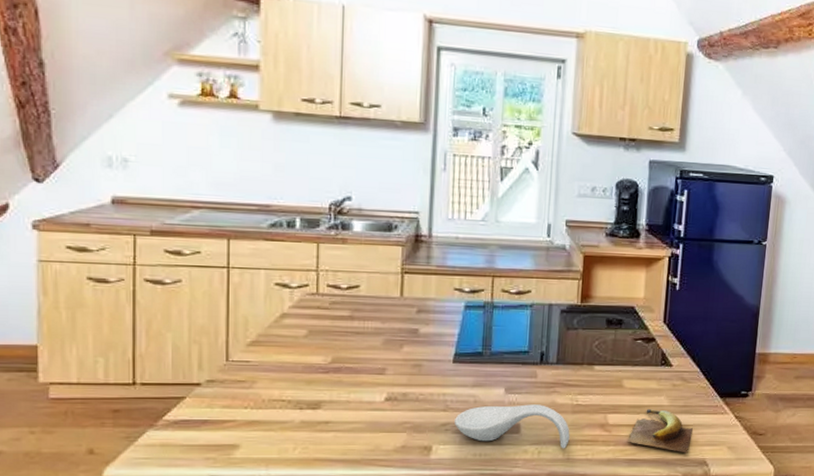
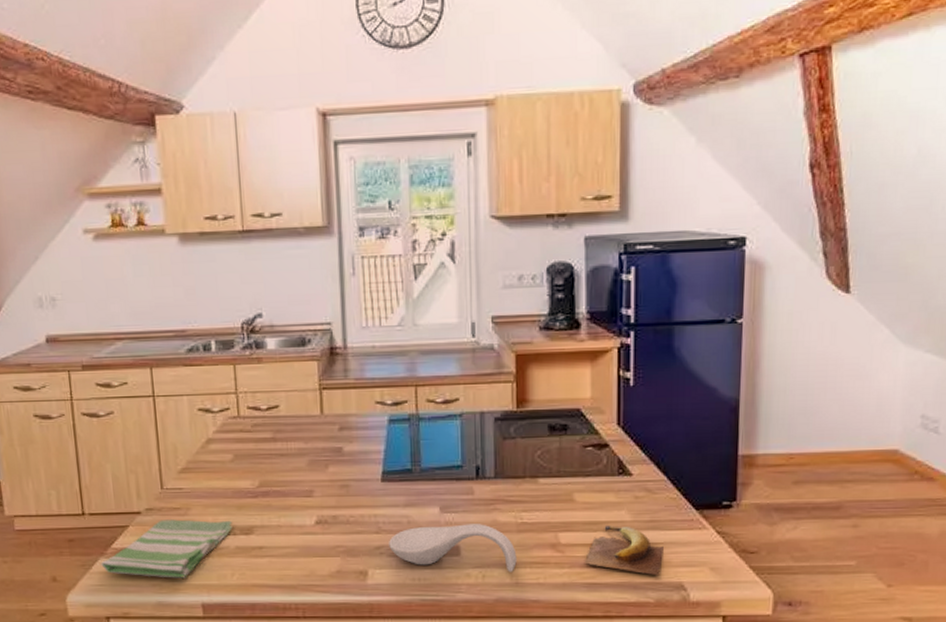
dish towel: none [149,392,299,452] -> present [101,519,233,578]

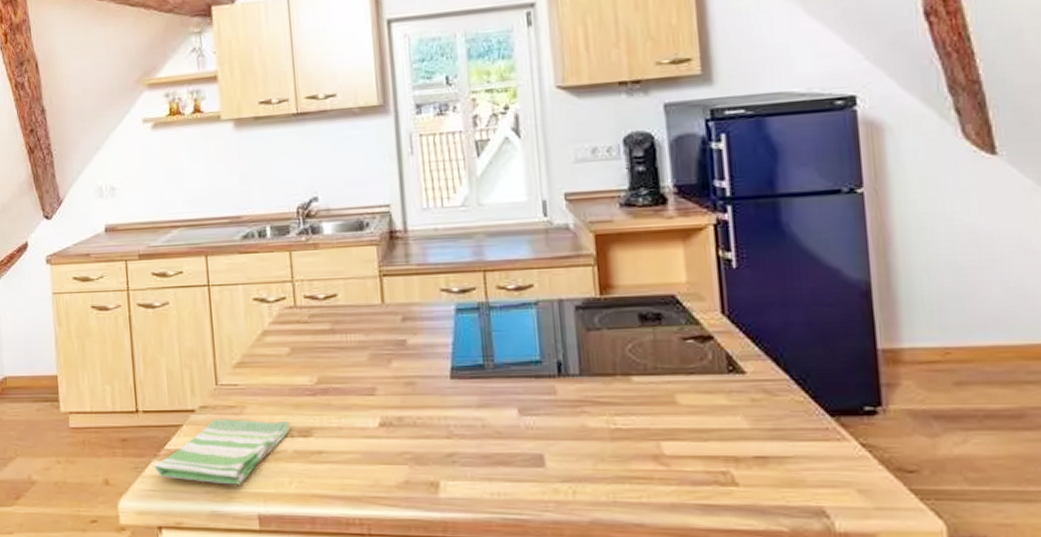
spoon rest: present [389,524,517,572] -> none [462,429,613,489]
banana: present [585,526,663,576] -> none [696,434,795,498]

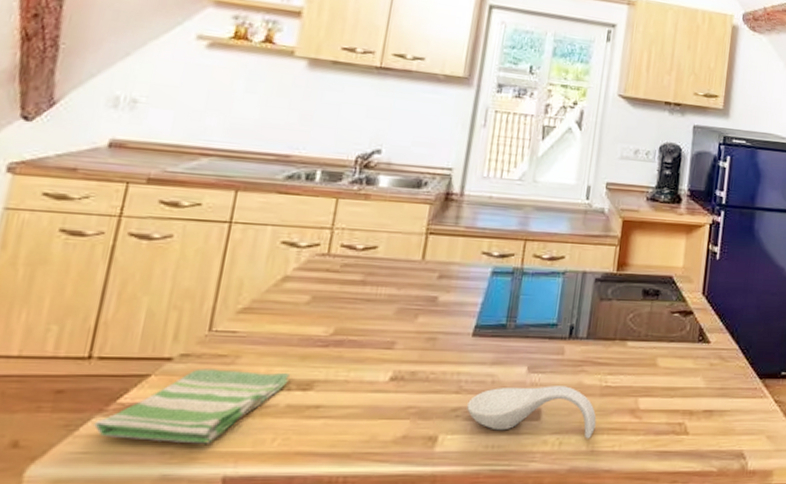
spoon rest: none [462,429,613,489] -> present [467,386,597,439]

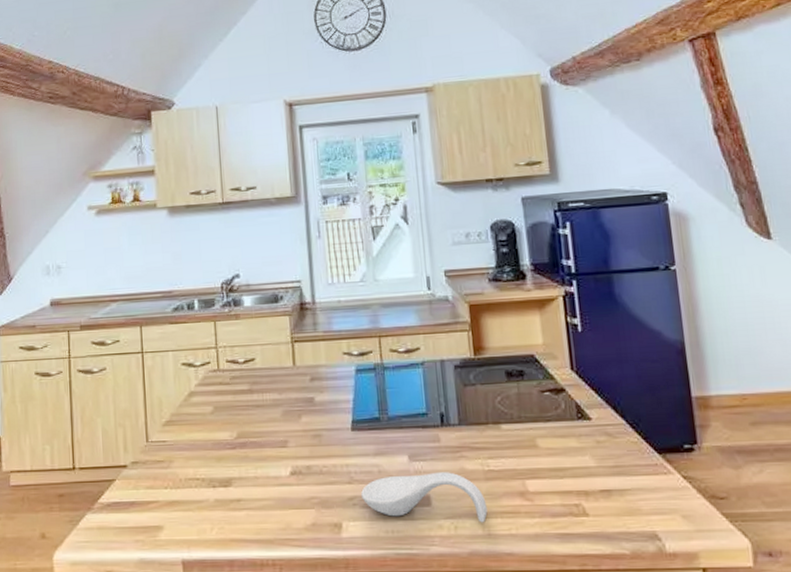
dish towel: present [94,369,290,444] -> none [88,472,212,534]

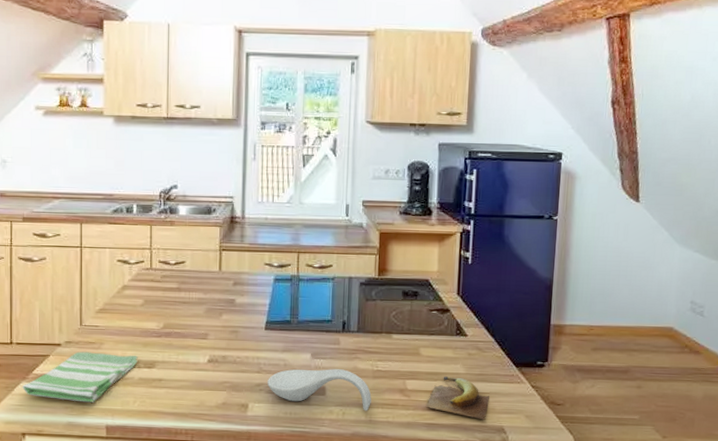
dish towel: none [88,472,212,534] -> present [22,351,138,403]
banana: none [555,472,633,525] -> present [426,376,489,420]

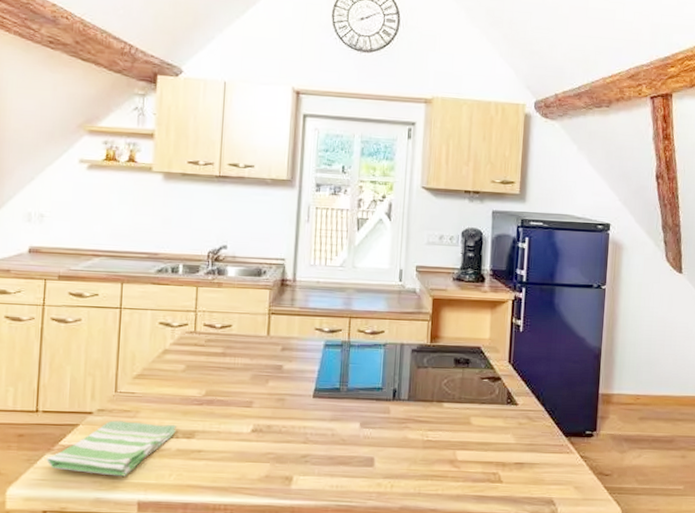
spoon rest: present [267,369,372,411] -> none [314,439,421,483]
banana: present [426,376,489,420] -> none [476,447,539,492]

